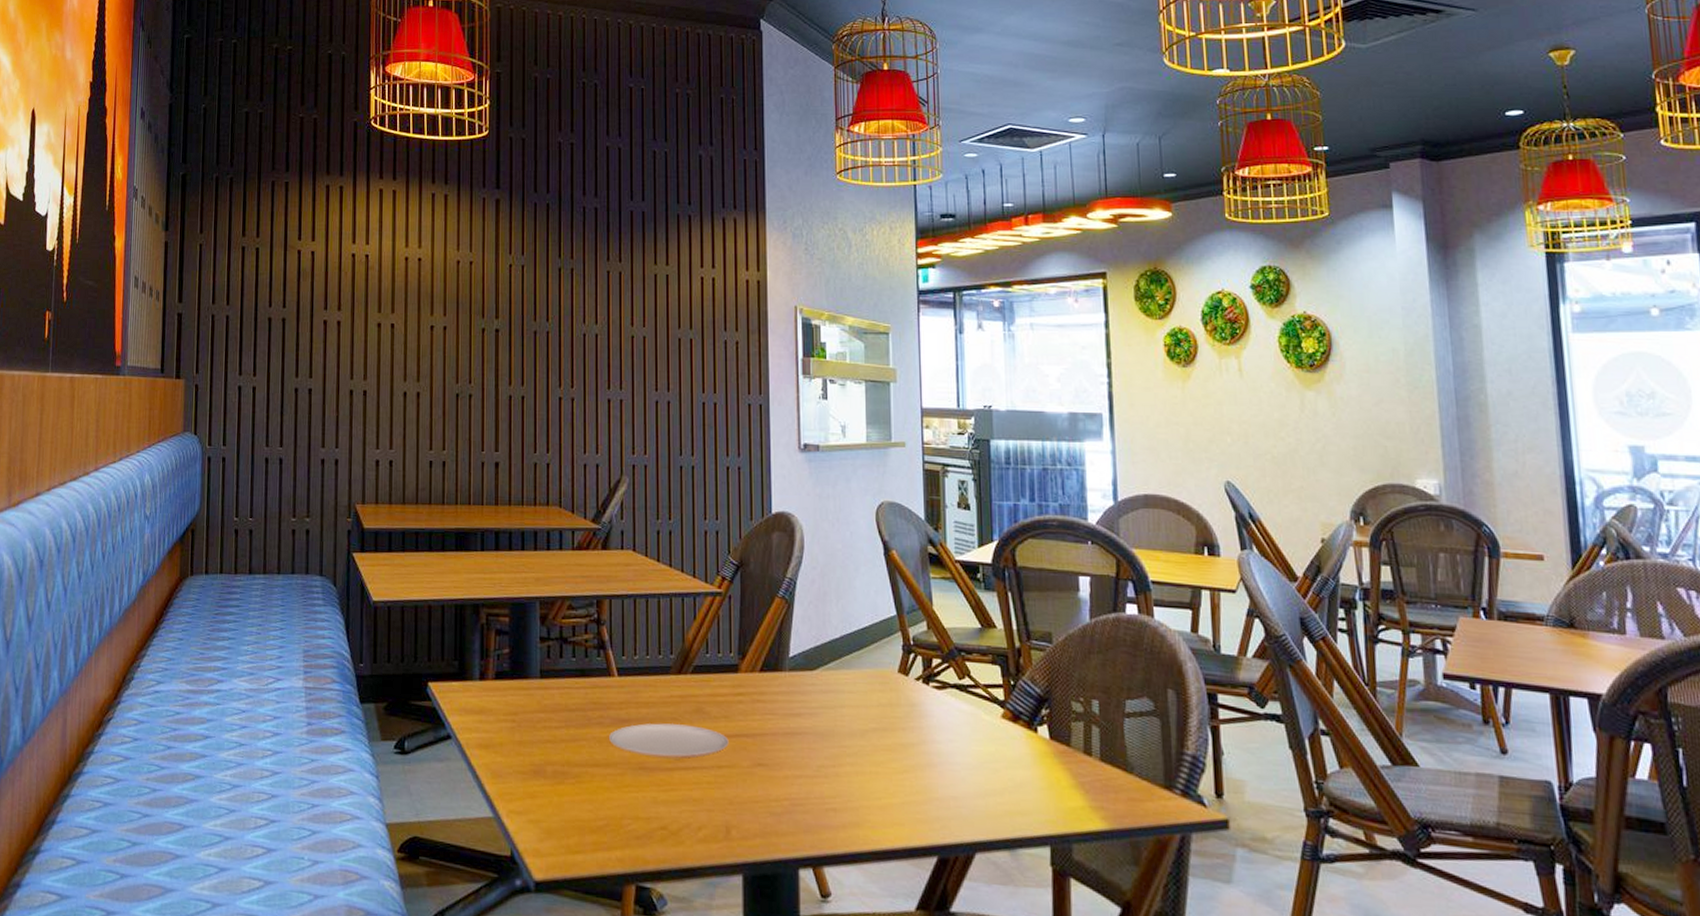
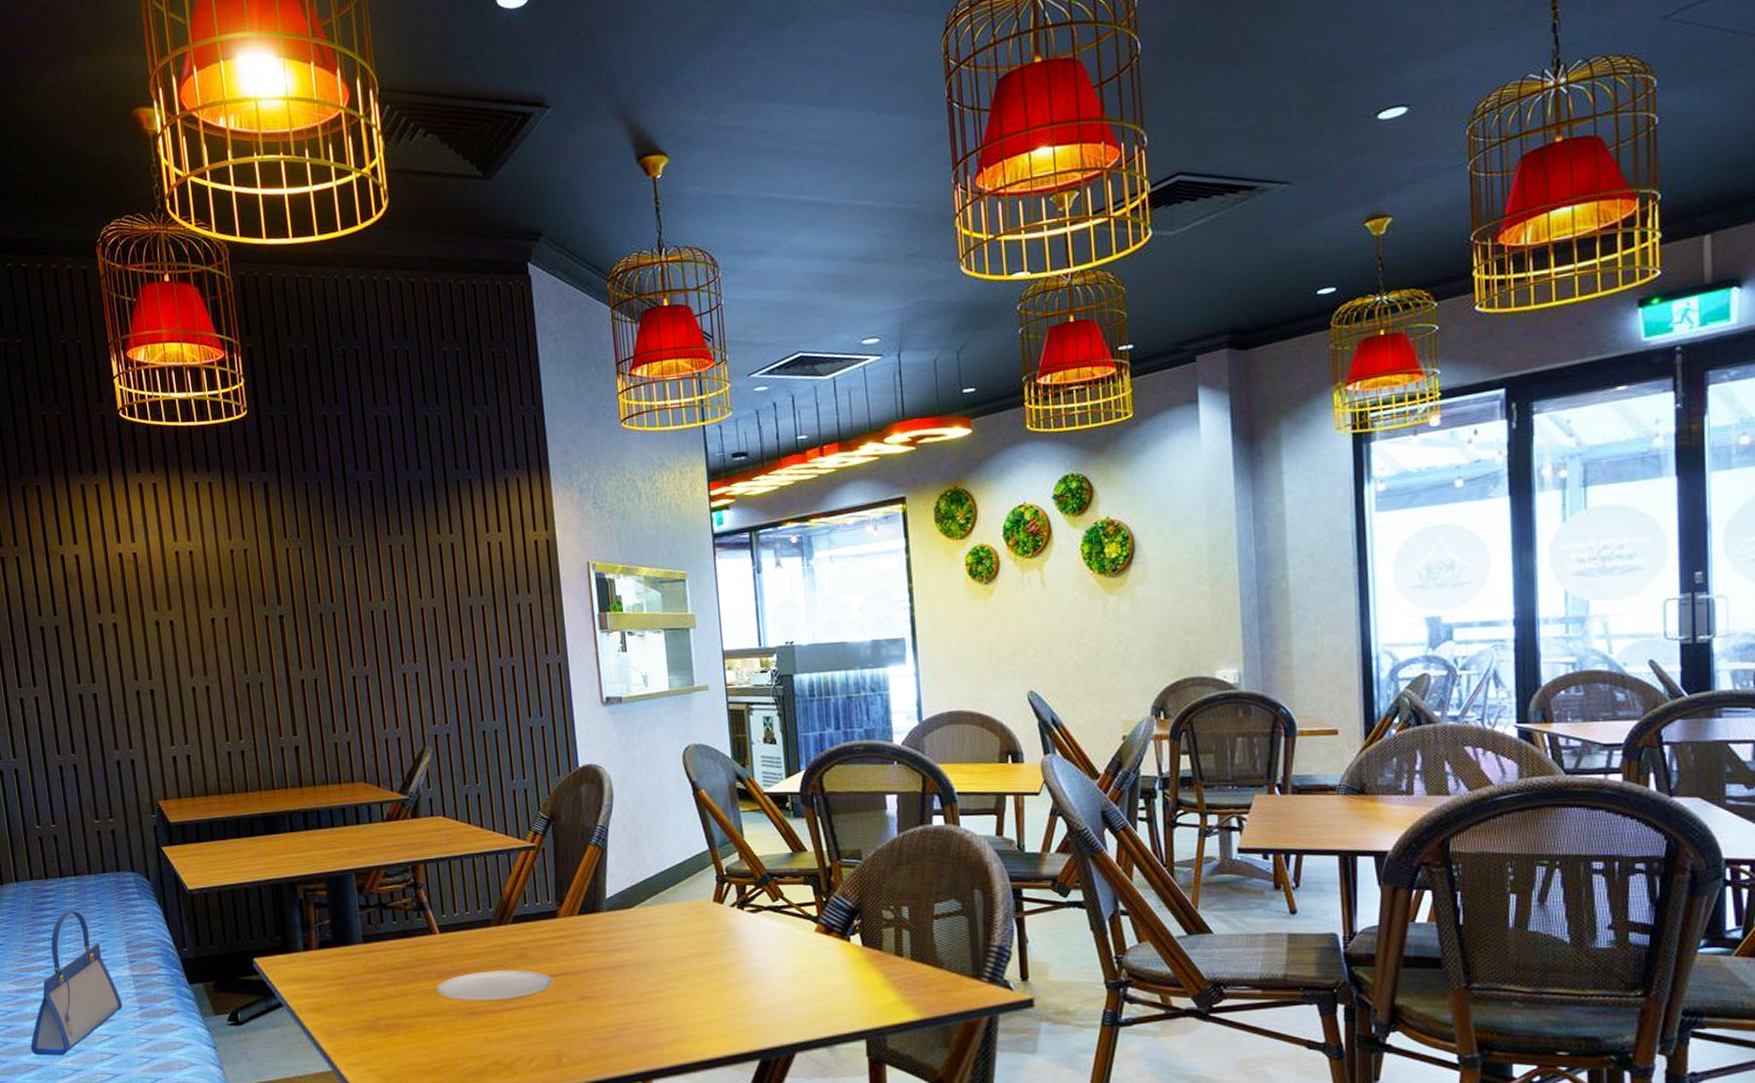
handbag: none [192,610,291,769] -> present [30,910,123,1056]

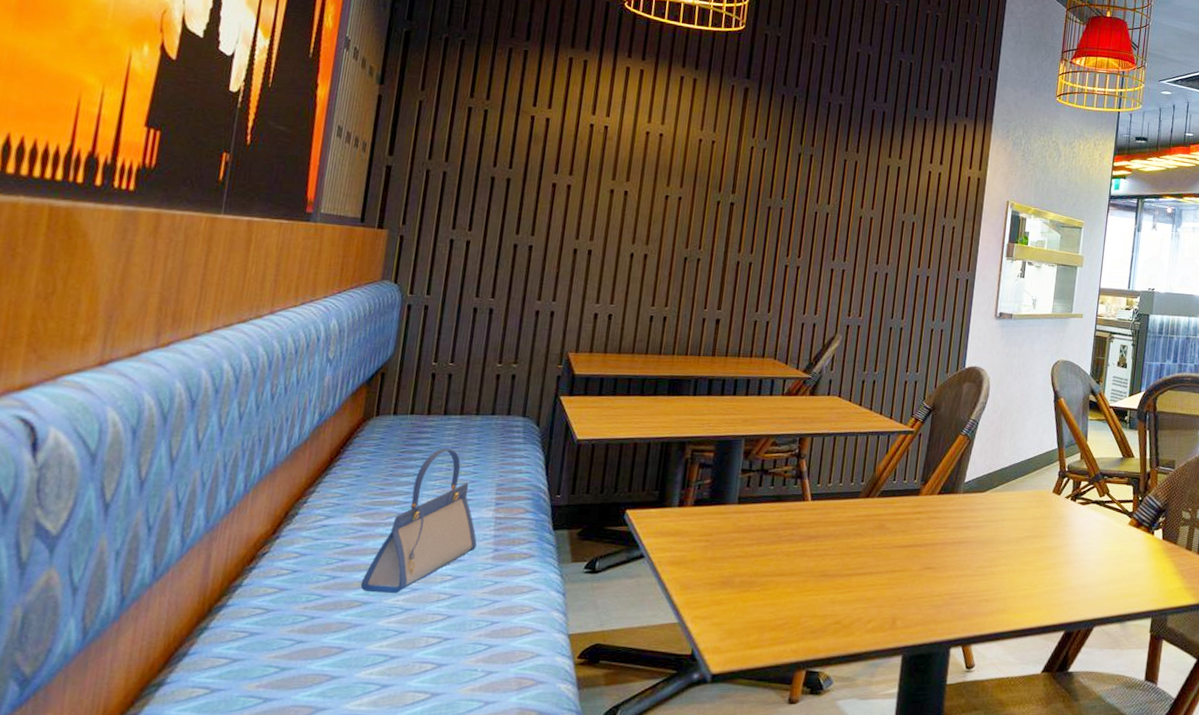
plate: present [436,970,554,1003] -> none [796,538,904,568]

